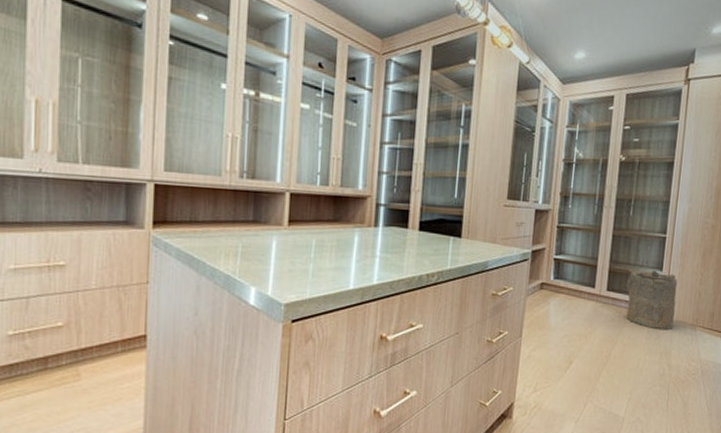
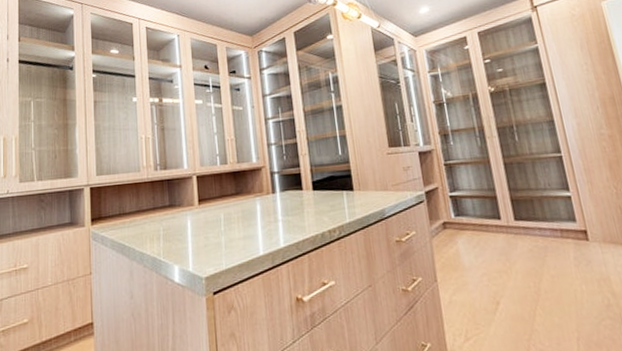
laundry hamper: present [626,268,678,330] -> none [532,191,602,255]

